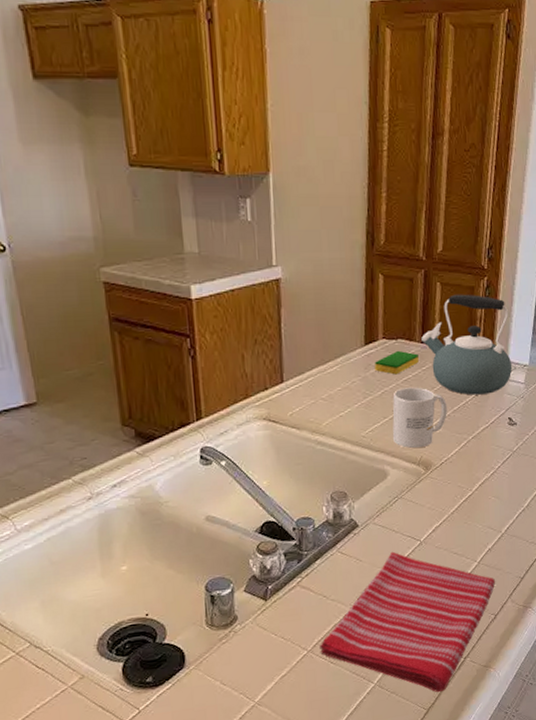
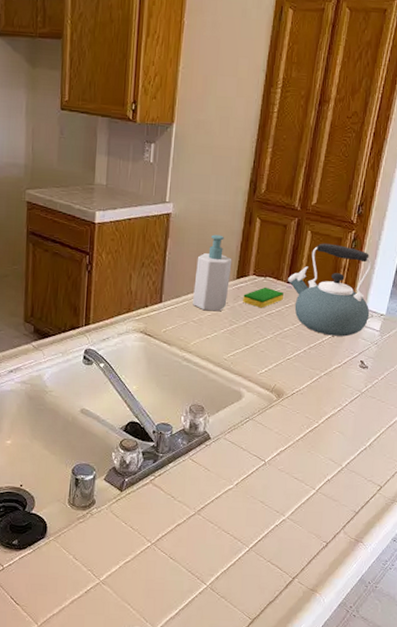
soap bottle: none [317,297,358,386] -> present [193,234,232,312]
dish towel: present [320,551,496,693] -> none [162,466,331,606]
mug: present [392,387,447,449] -> none [251,321,304,377]

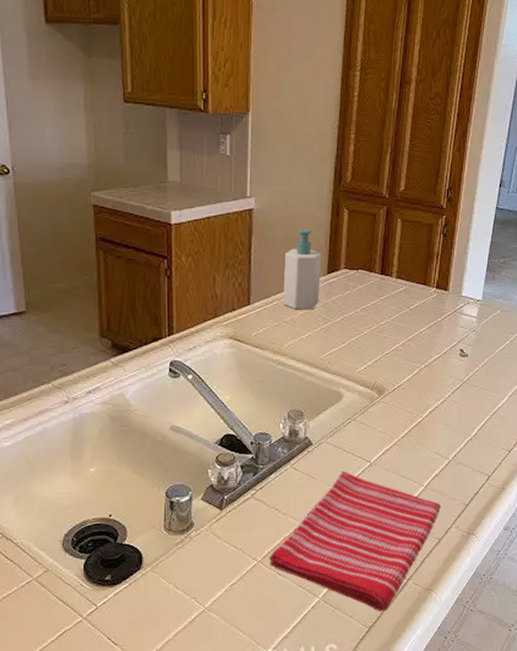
dish towel: none [162,466,331,606] -> present [269,470,441,612]
dish sponge: present [243,287,283,308] -> none [336,280,377,303]
kettle: present [288,243,372,337] -> none [381,230,466,326]

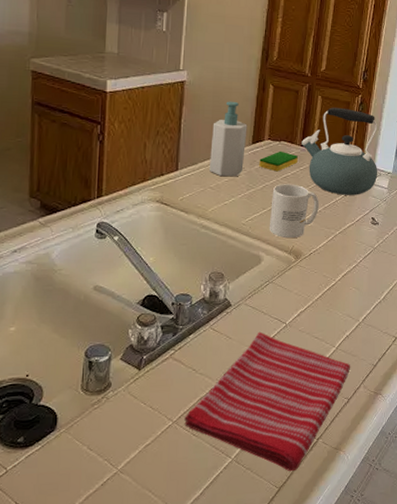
dish sponge: none [336,280,377,303] -> present [259,151,298,172]
mug: none [349,315,402,374] -> present [269,184,319,239]
kettle: none [381,230,466,326] -> present [302,107,378,195]

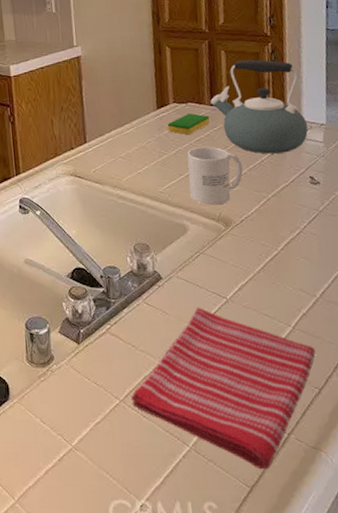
soap bottle: present [209,101,248,177] -> none [113,68,152,146]

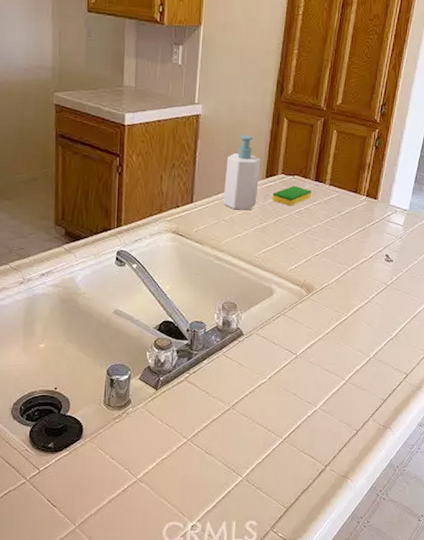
soap bottle: none [113,68,152,146] -> present [223,135,261,211]
dish towel: present [131,307,316,470] -> none [198,361,361,494]
mug: present [187,146,243,205] -> none [281,218,332,273]
kettle: present [210,59,309,154] -> none [315,142,395,232]

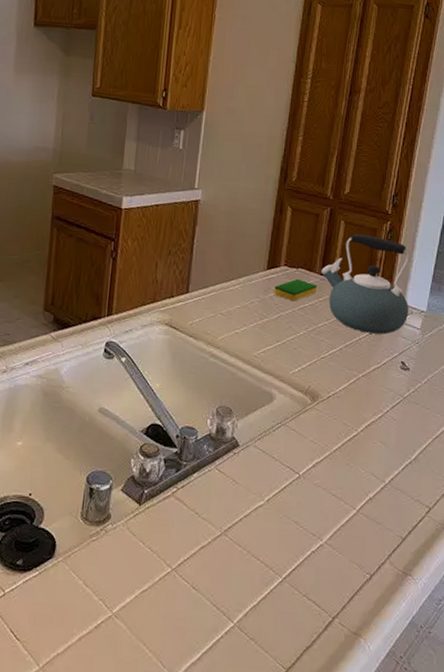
soap bottle: present [223,135,261,211] -> none [221,222,263,304]
kettle: none [315,142,395,232] -> present [321,233,410,335]

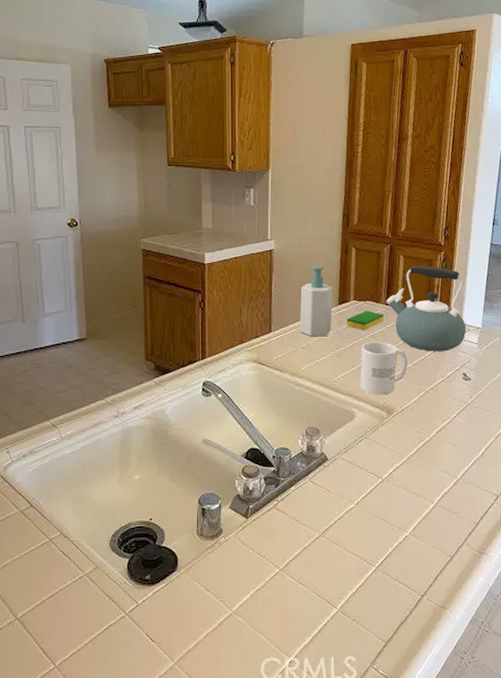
soap bottle: none [221,222,263,304] -> present [300,265,333,337]
mug: none [282,315,340,378] -> present [359,342,408,395]

